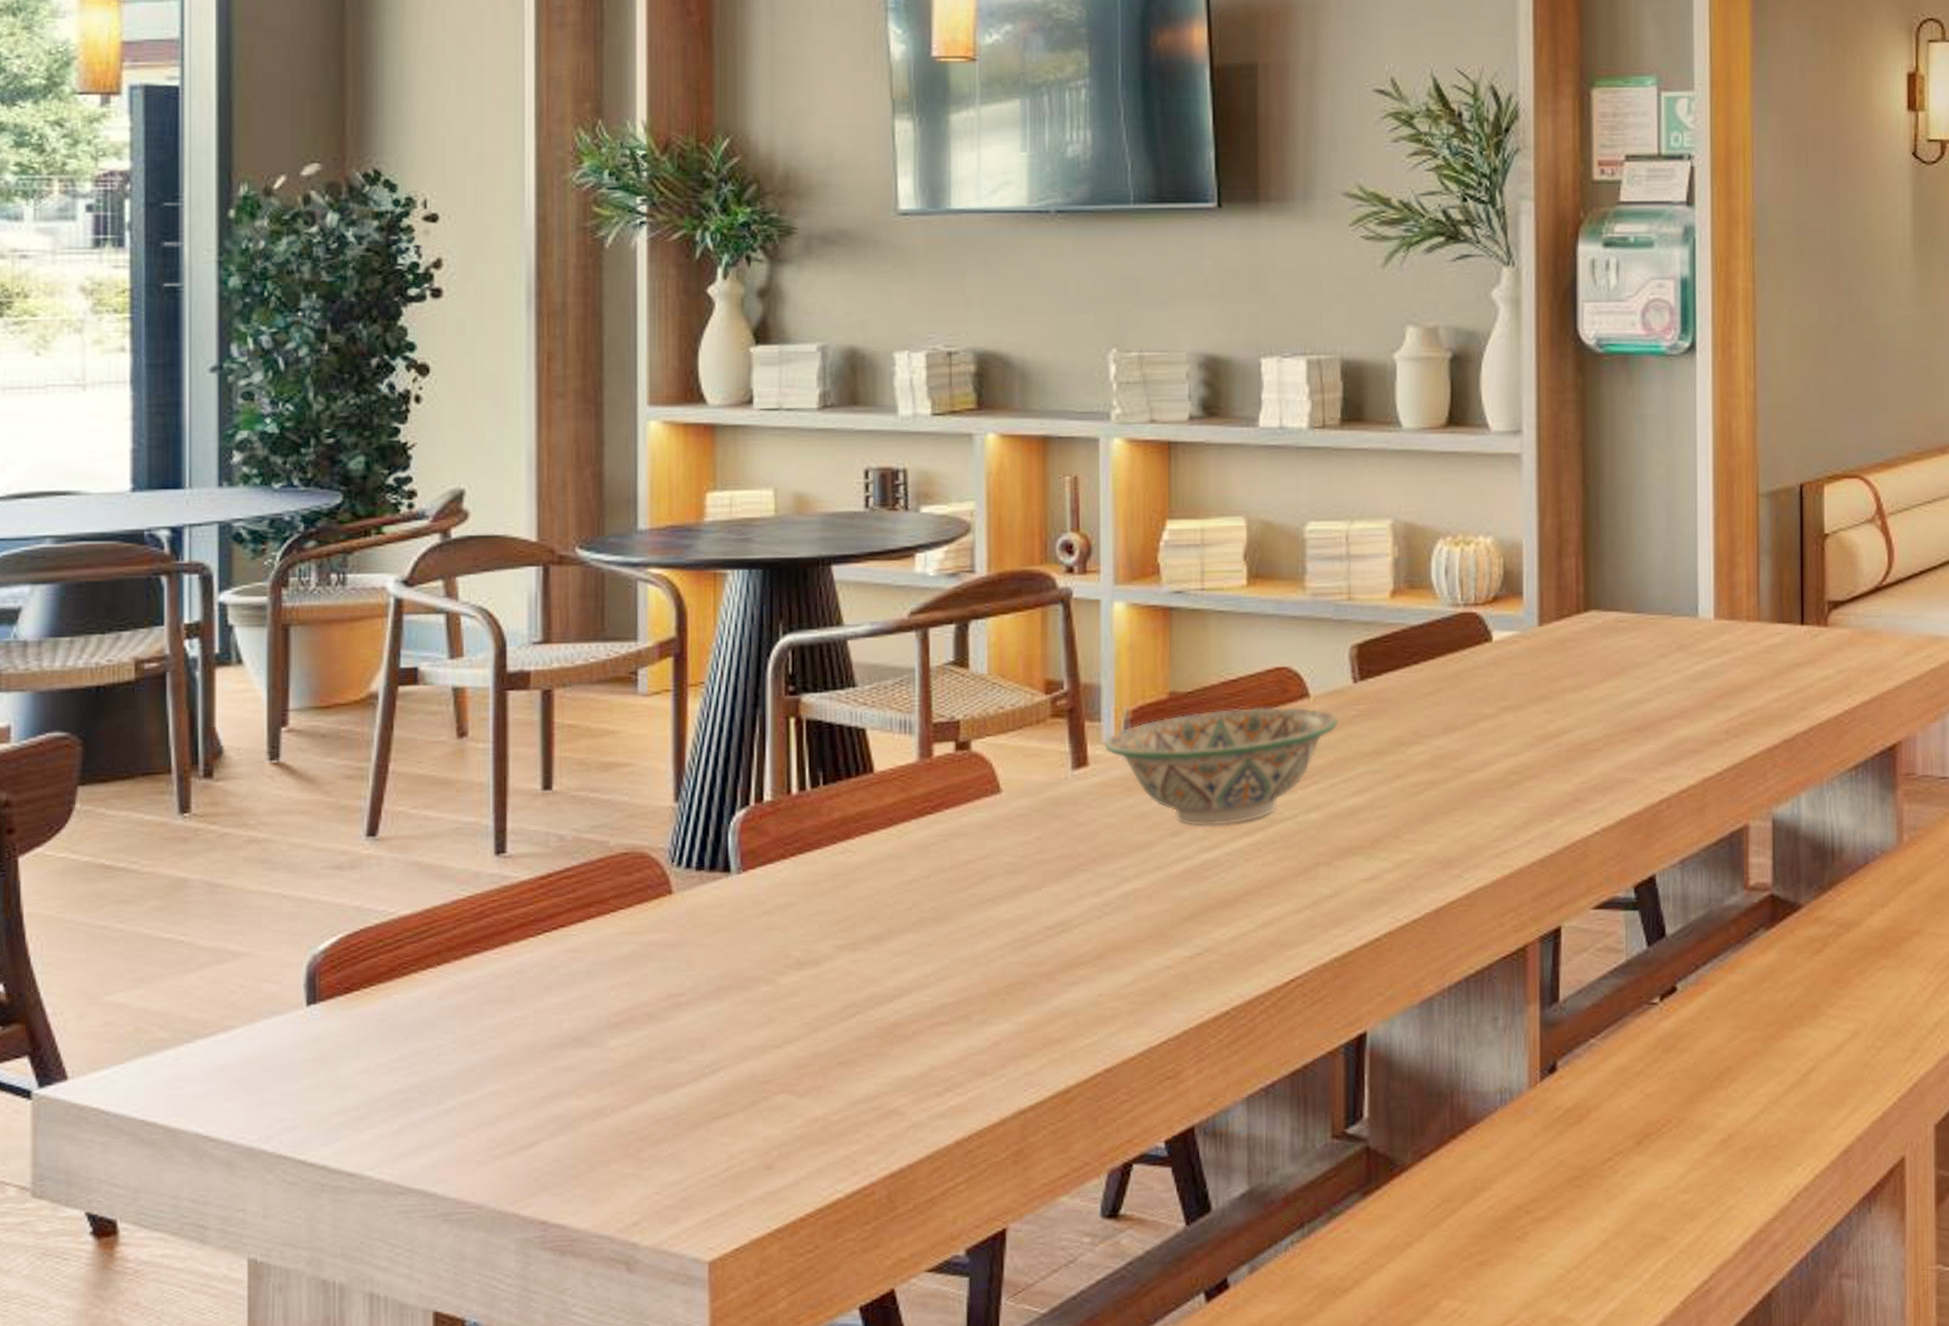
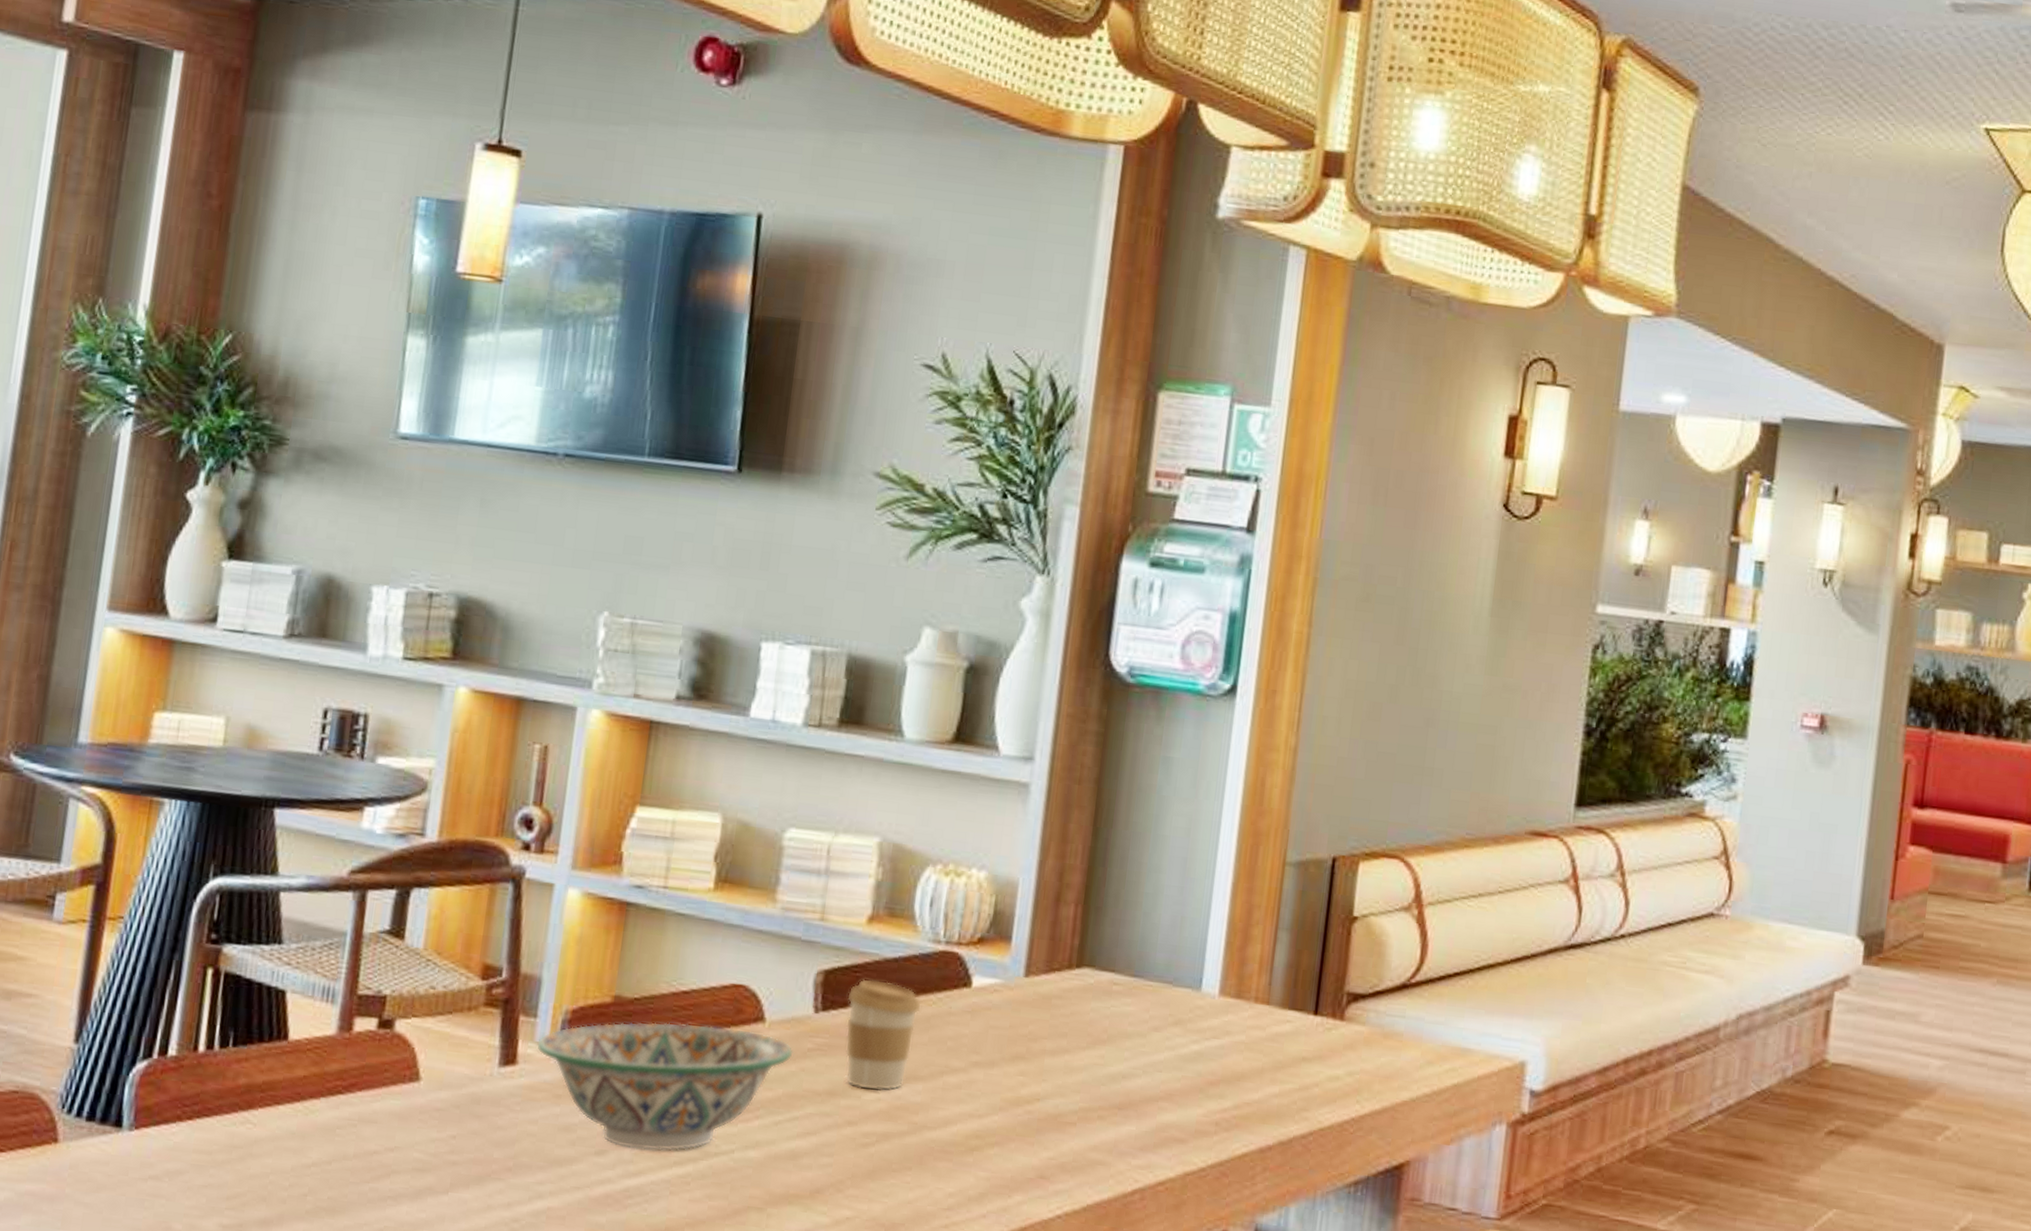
coffee cup: none [1382,646,1449,745] -> present [845,978,922,1091]

